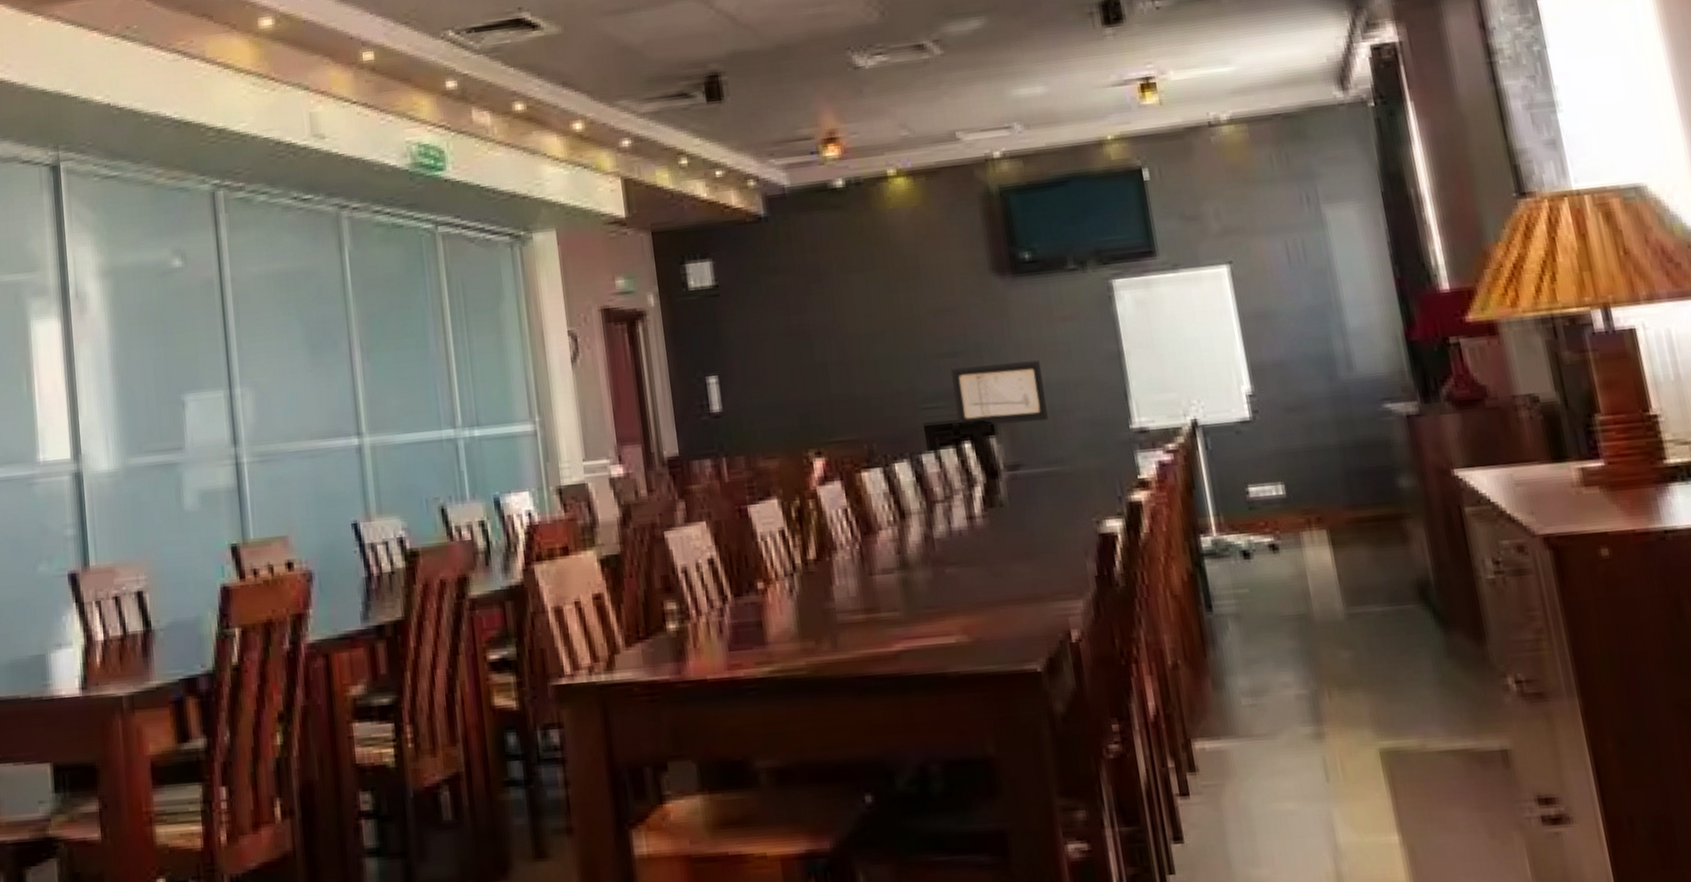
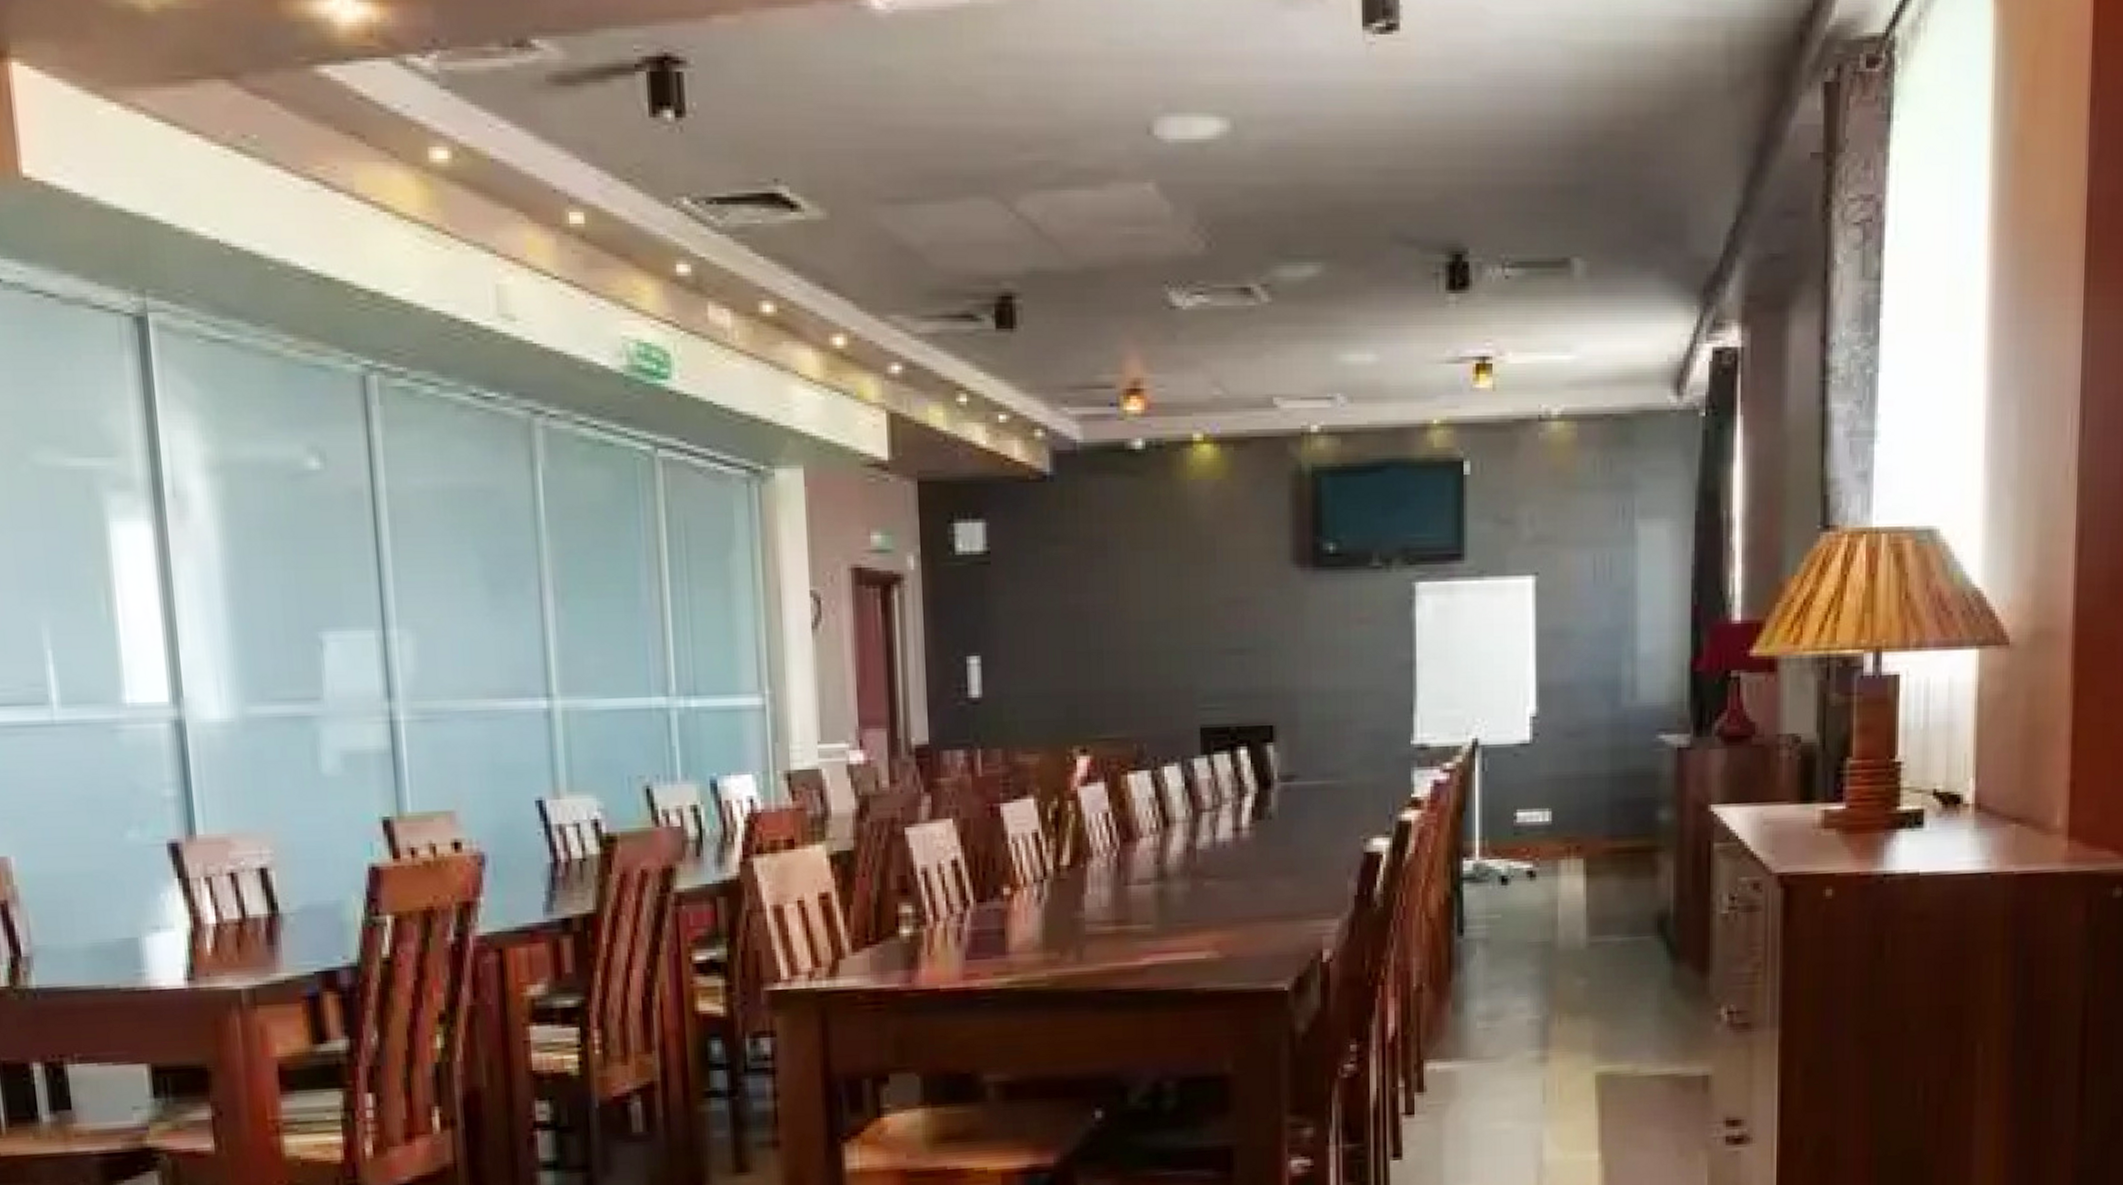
wall art: present [951,360,1050,425] -> none [1235,664,1331,731]

